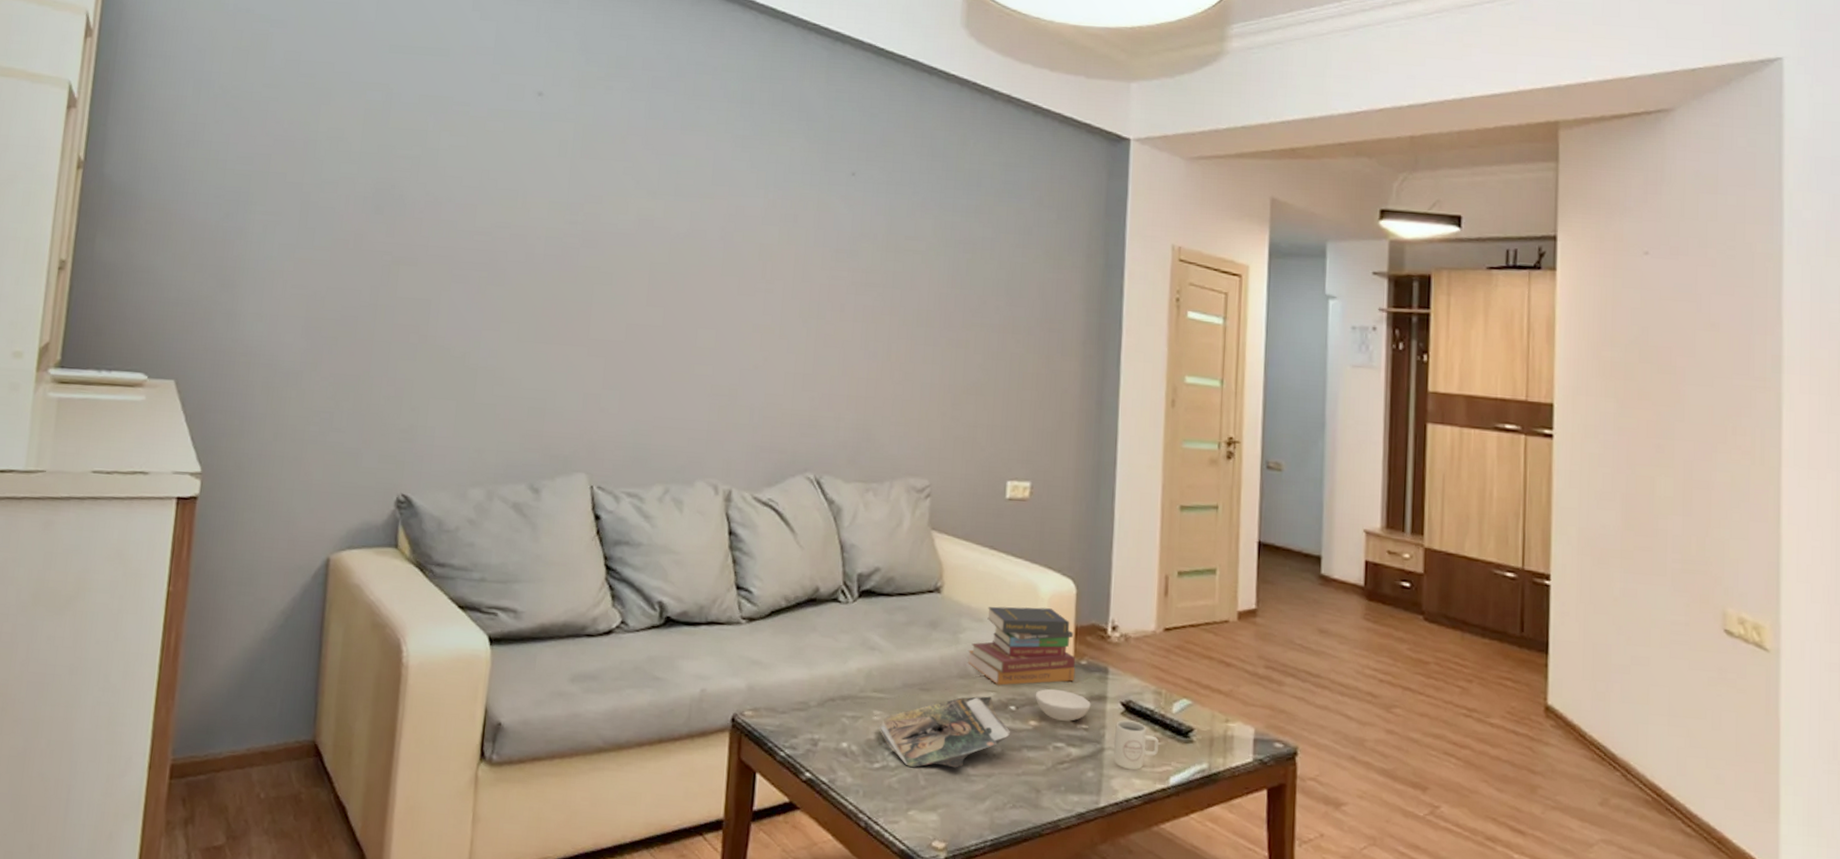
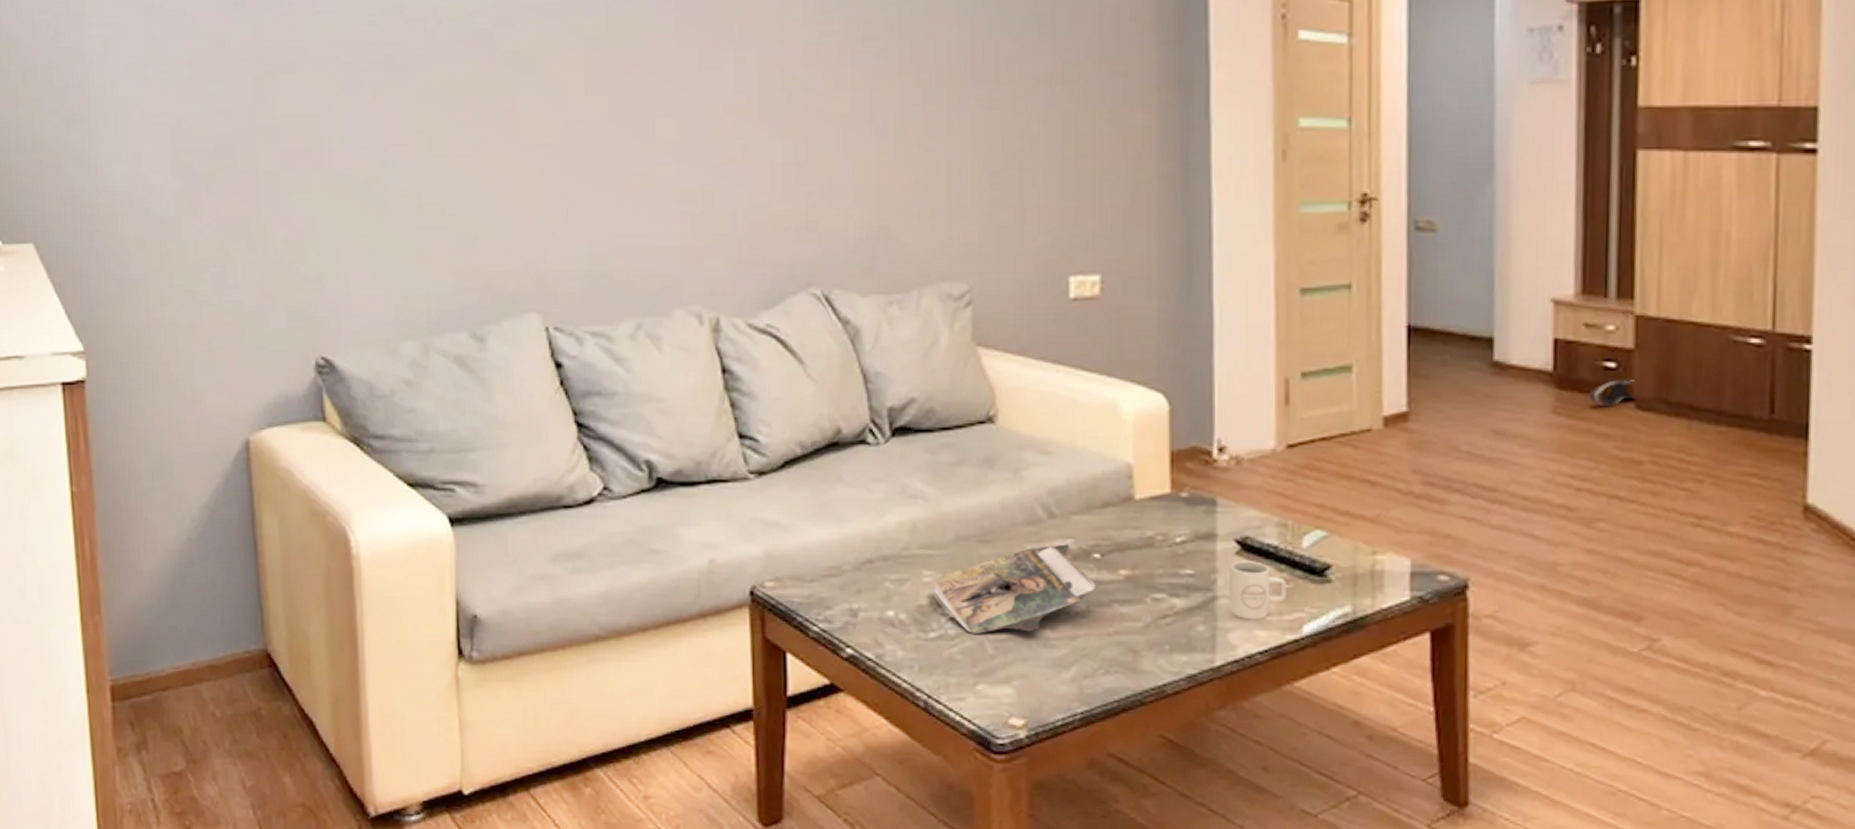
books: present [967,606,1076,686] -> none [1034,431,1174,530]
bowl: present [1035,688,1091,721] -> none [1124,529,1196,567]
shoe: none [1391,596,1424,617] -> present [1590,378,1636,407]

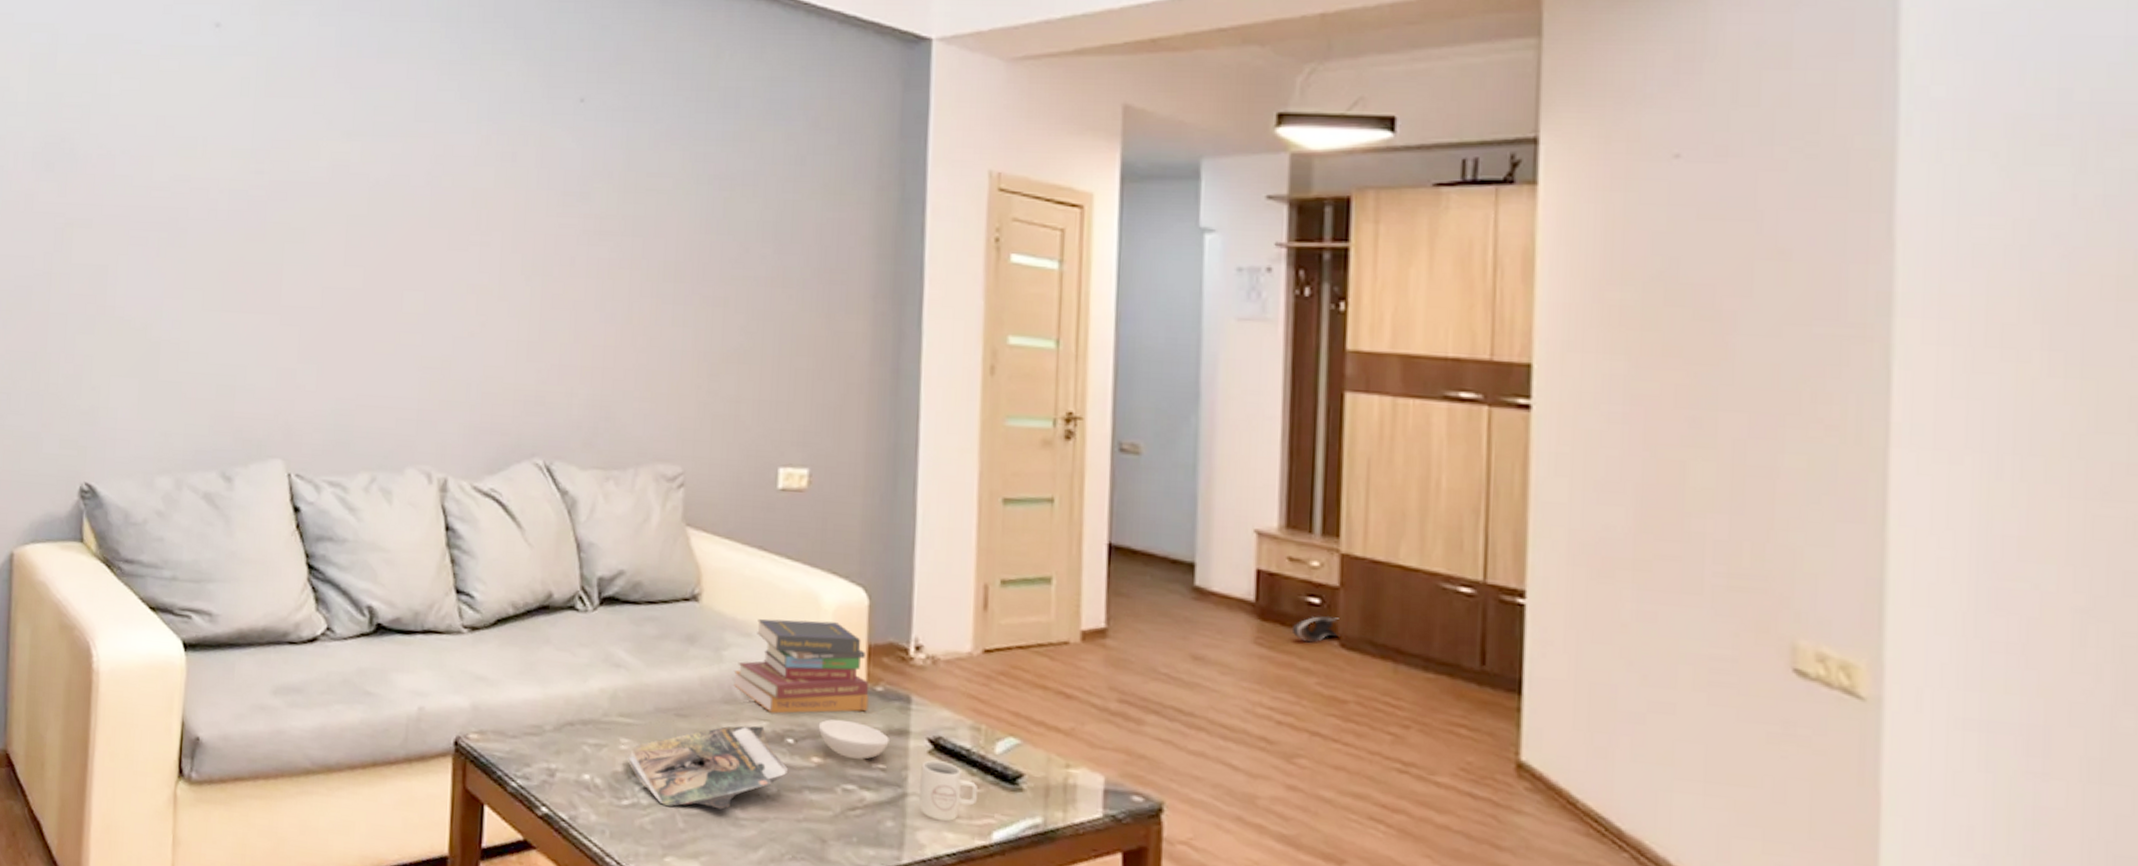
books: none [1034,431,1174,530] -> present [732,618,870,714]
bowl: none [1124,529,1196,567] -> present [818,719,889,760]

